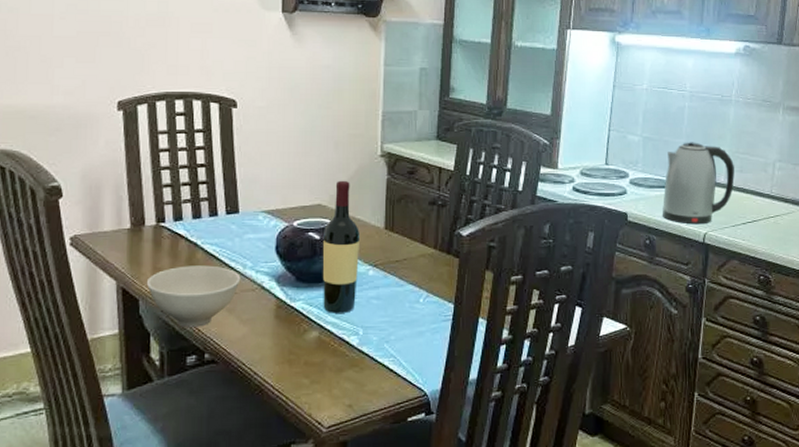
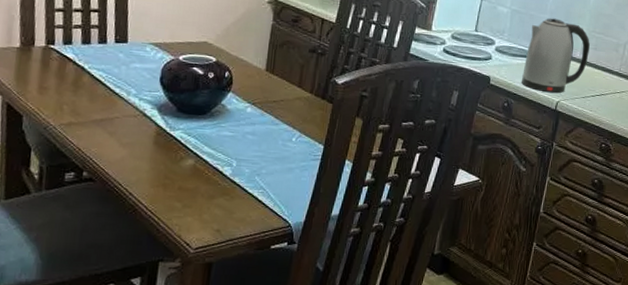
bowl: present [146,265,241,327] -> none [31,87,124,146]
wine bottle: present [322,180,361,313] -> none [200,21,242,145]

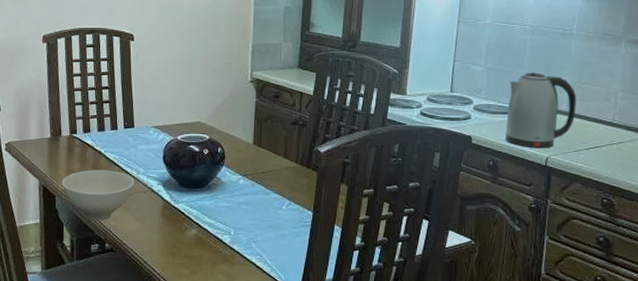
bowl: none [31,87,124,146] -> present [61,170,135,221]

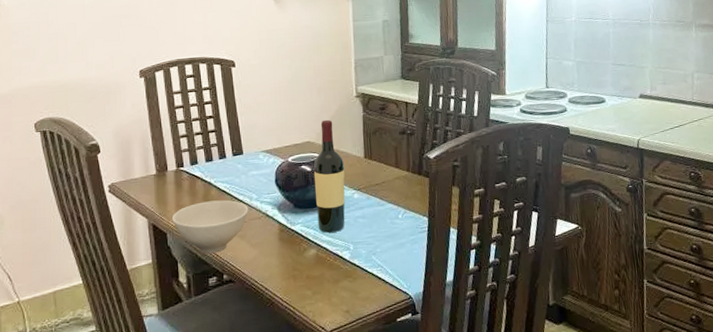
wine bottle: none [201,102,233,215] -> present [313,119,346,233]
kettle: present [505,72,576,149] -> none [598,62,659,133]

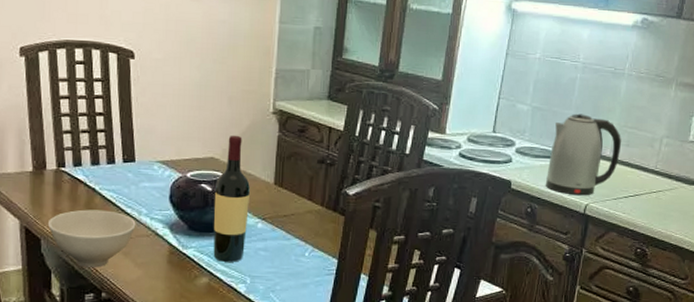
kettle: none [598,62,659,133] -> present [546,113,621,196]

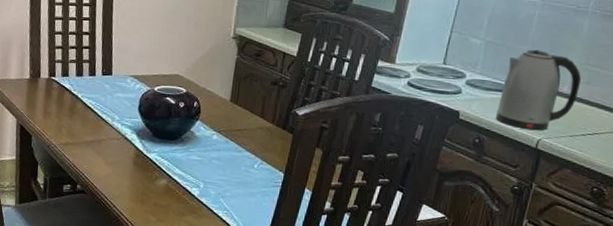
bowl: present [47,209,136,268] -> none [38,113,109,163]
wine bottle: present [213,135,251,262] -> none [172,55,209,168]

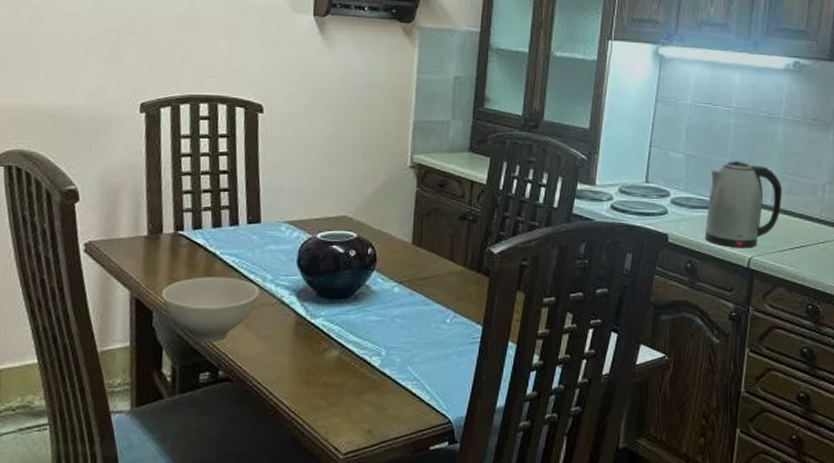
bowl: none [38,113,109,163] -> present [161,277,260,342]

